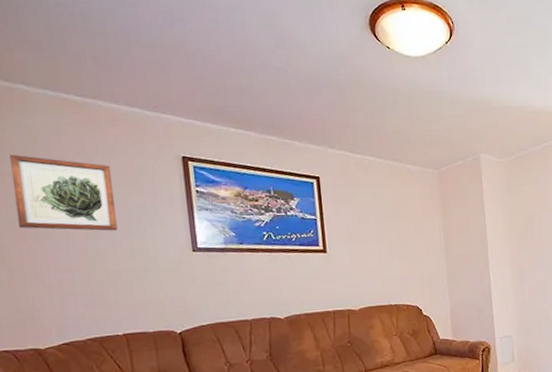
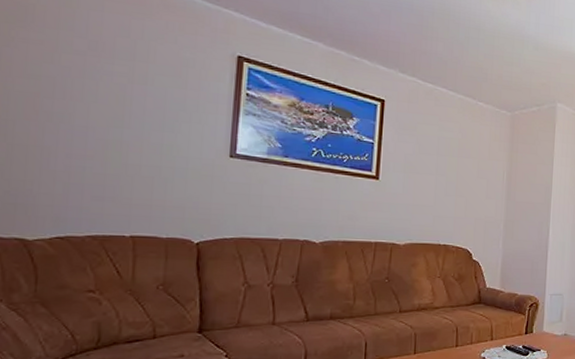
wall art: present [10,154,118,231] -> none [32,22,155,123]

